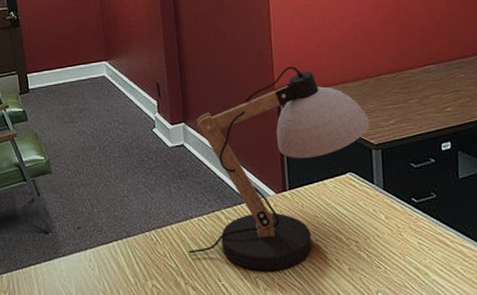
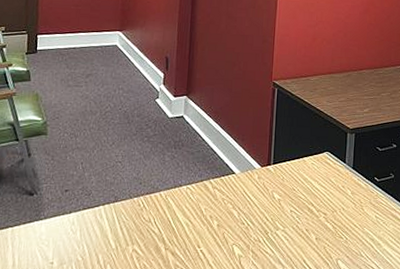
desk lamp: present [189,66,370,270] -> none [173,54,349,238]

